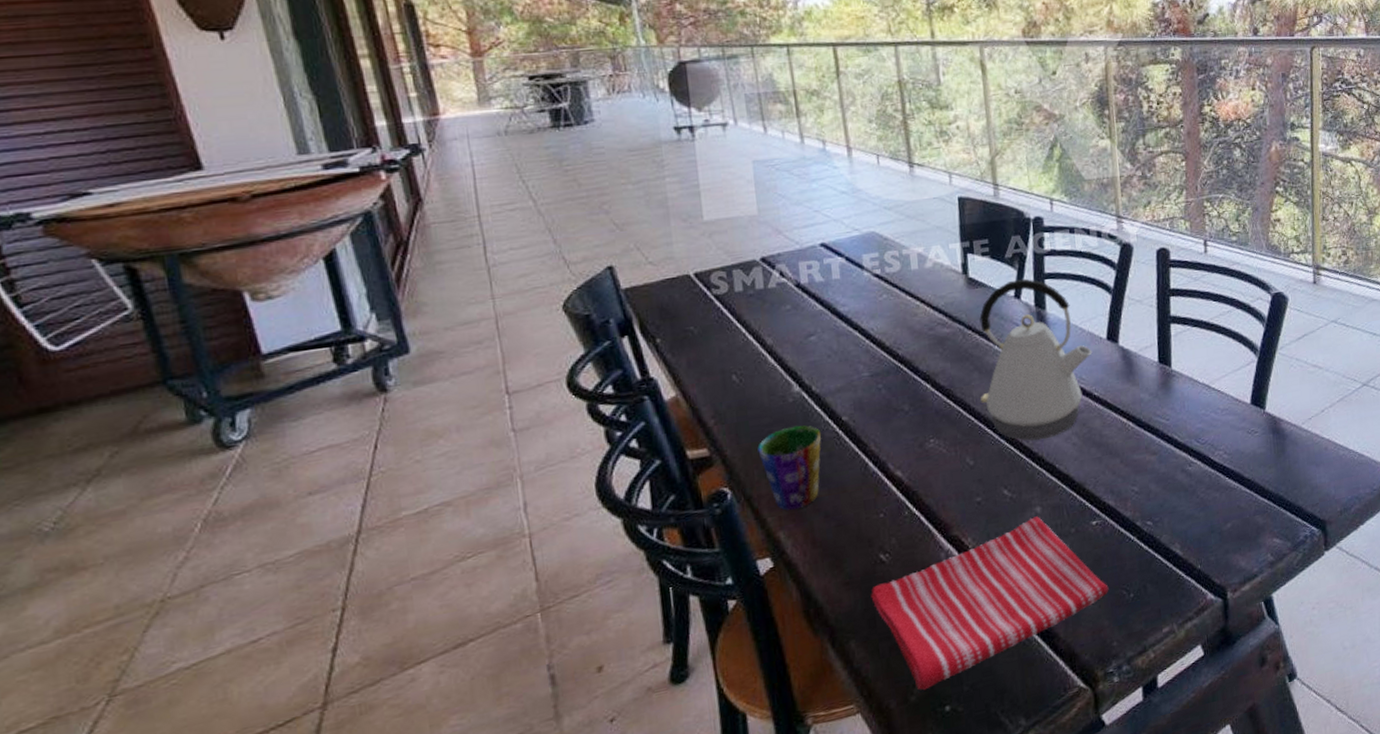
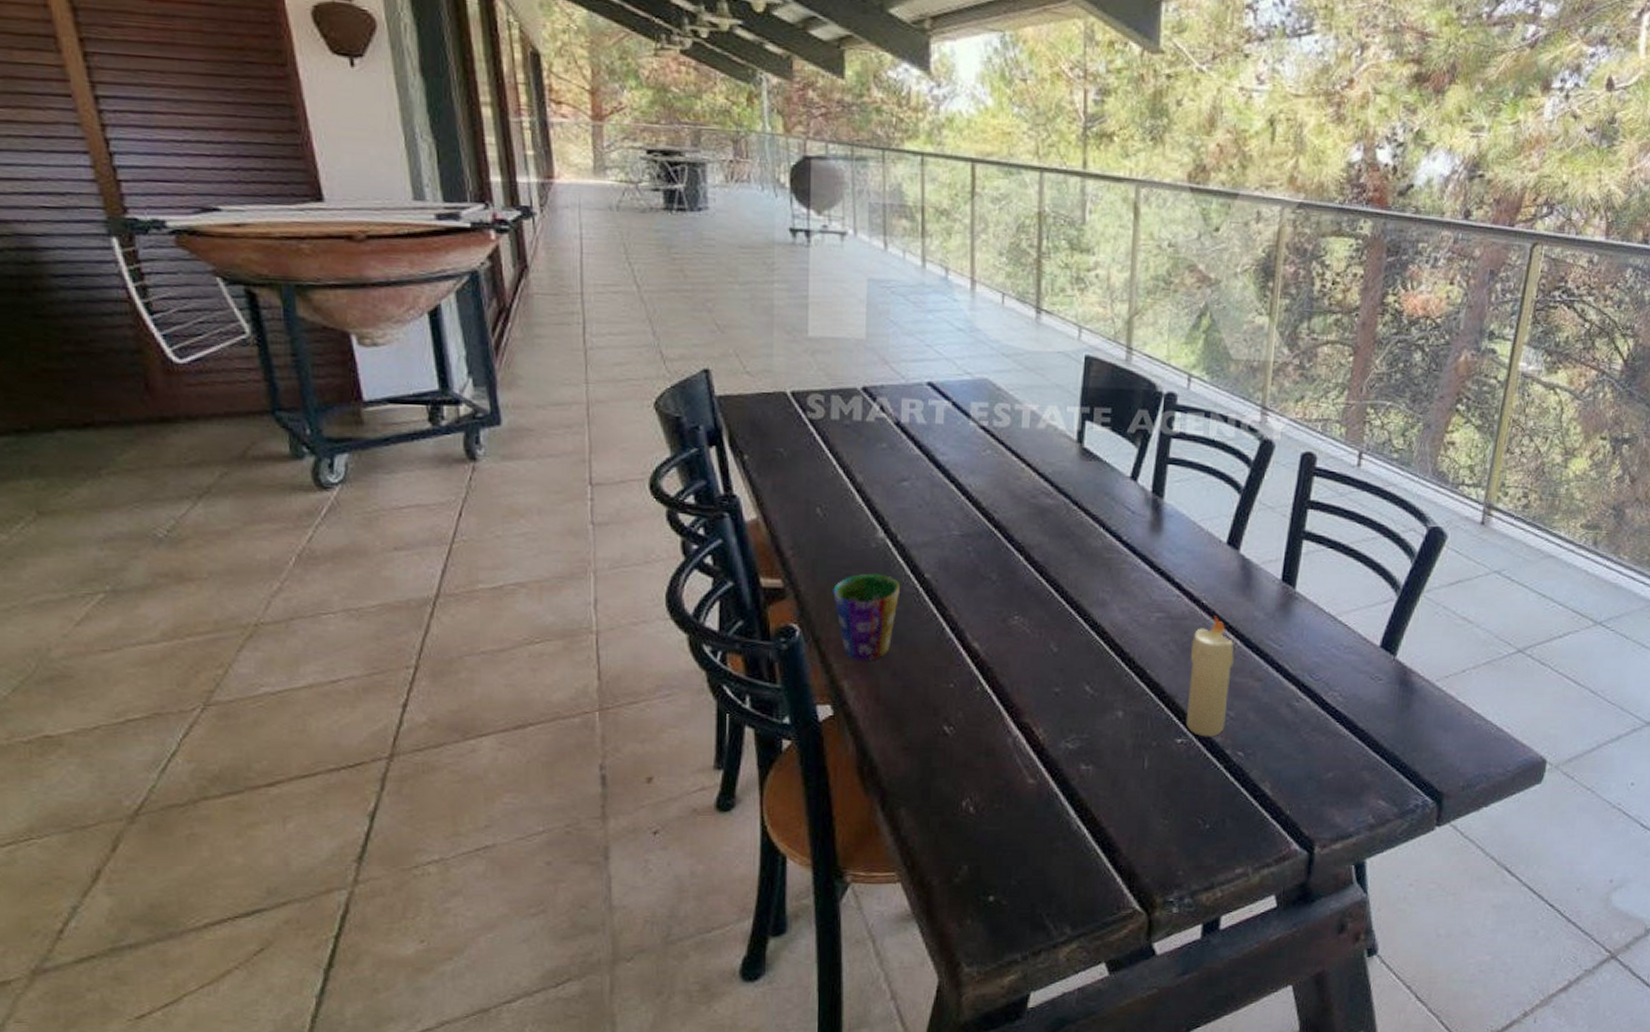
dish towel: present [871,516,1109,691] -> none [928,721,1184,875]
kettle: present [979,278,1093,441] -> none [1074,459,1208,641]
candle: none [1091,404,1132,515] -> present [1185,616,1234,737]

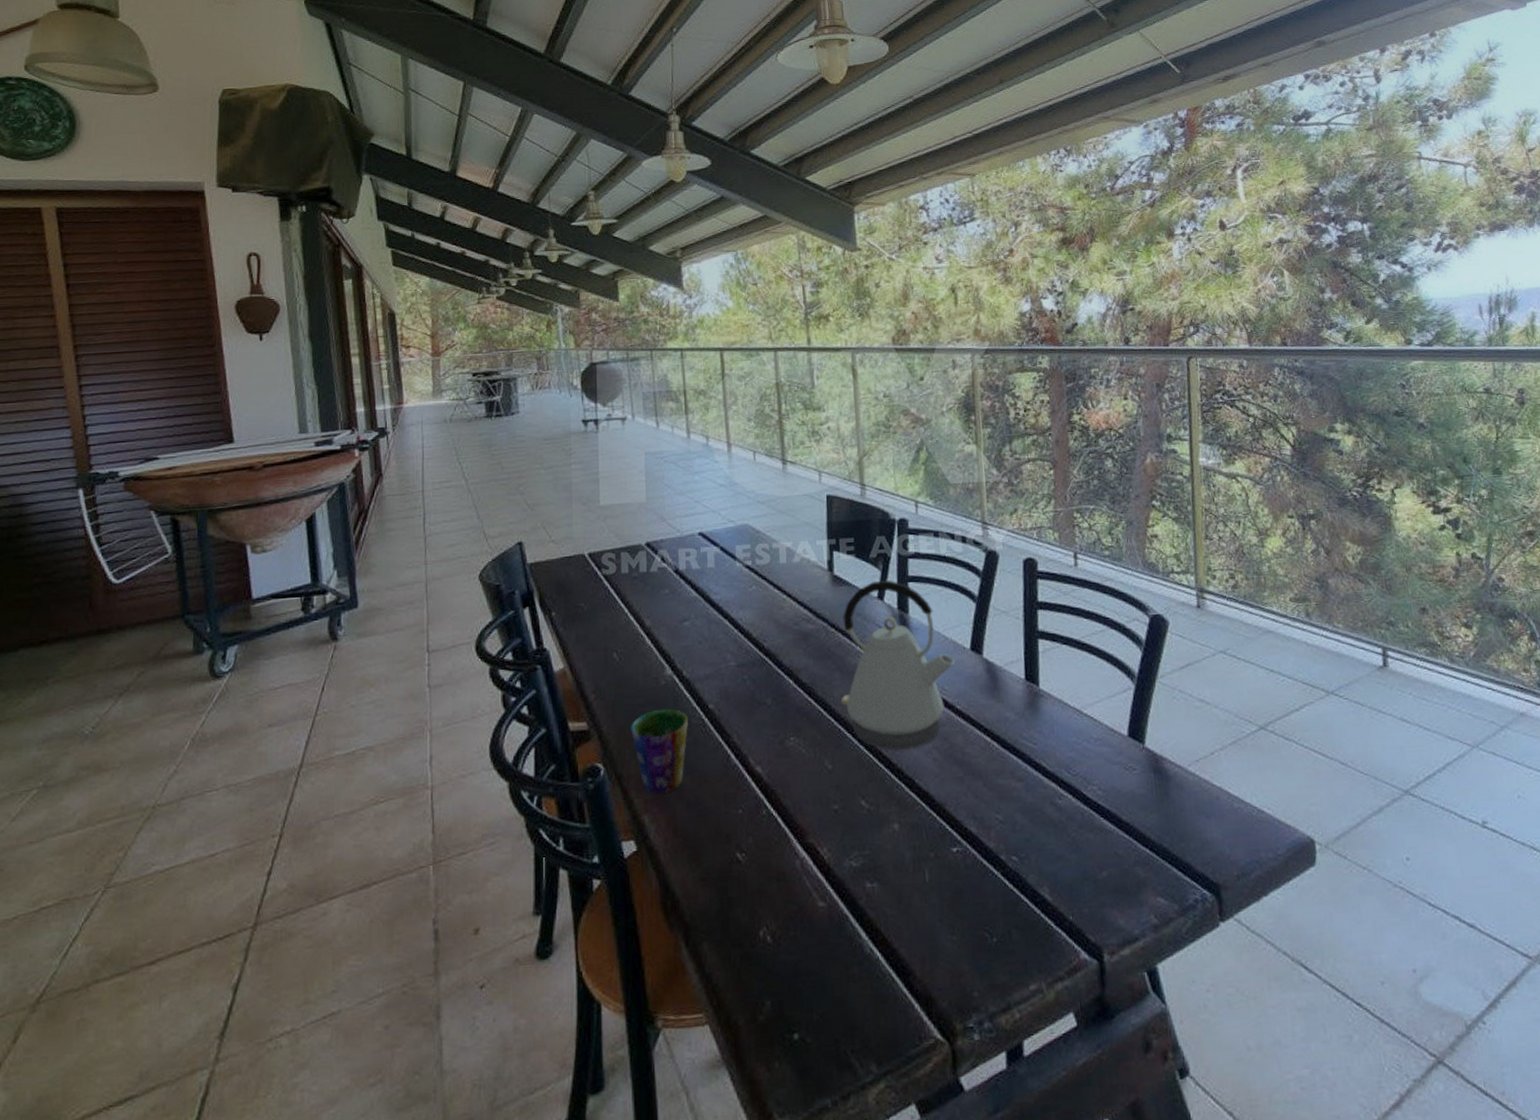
kettle: none [1074,459,1208,641] -> present [840,580,956,751]
candle: present [1185,616,1234,737] -> none [952,720,996,844]

